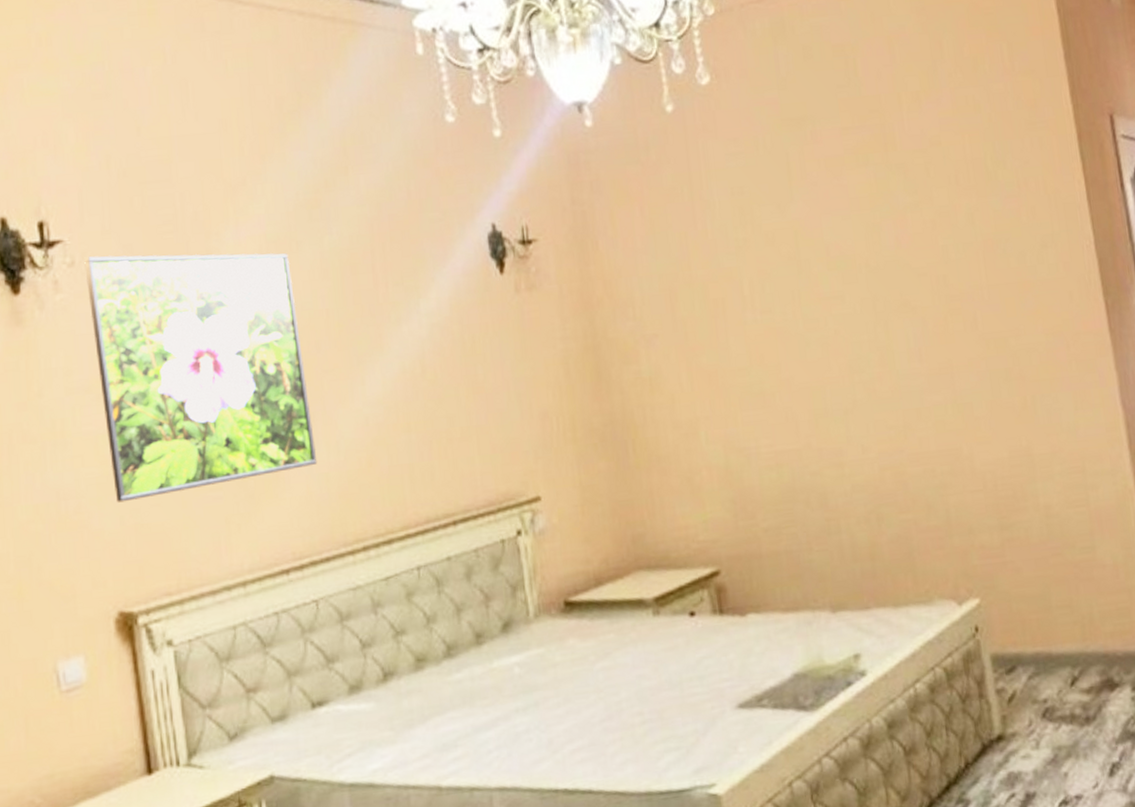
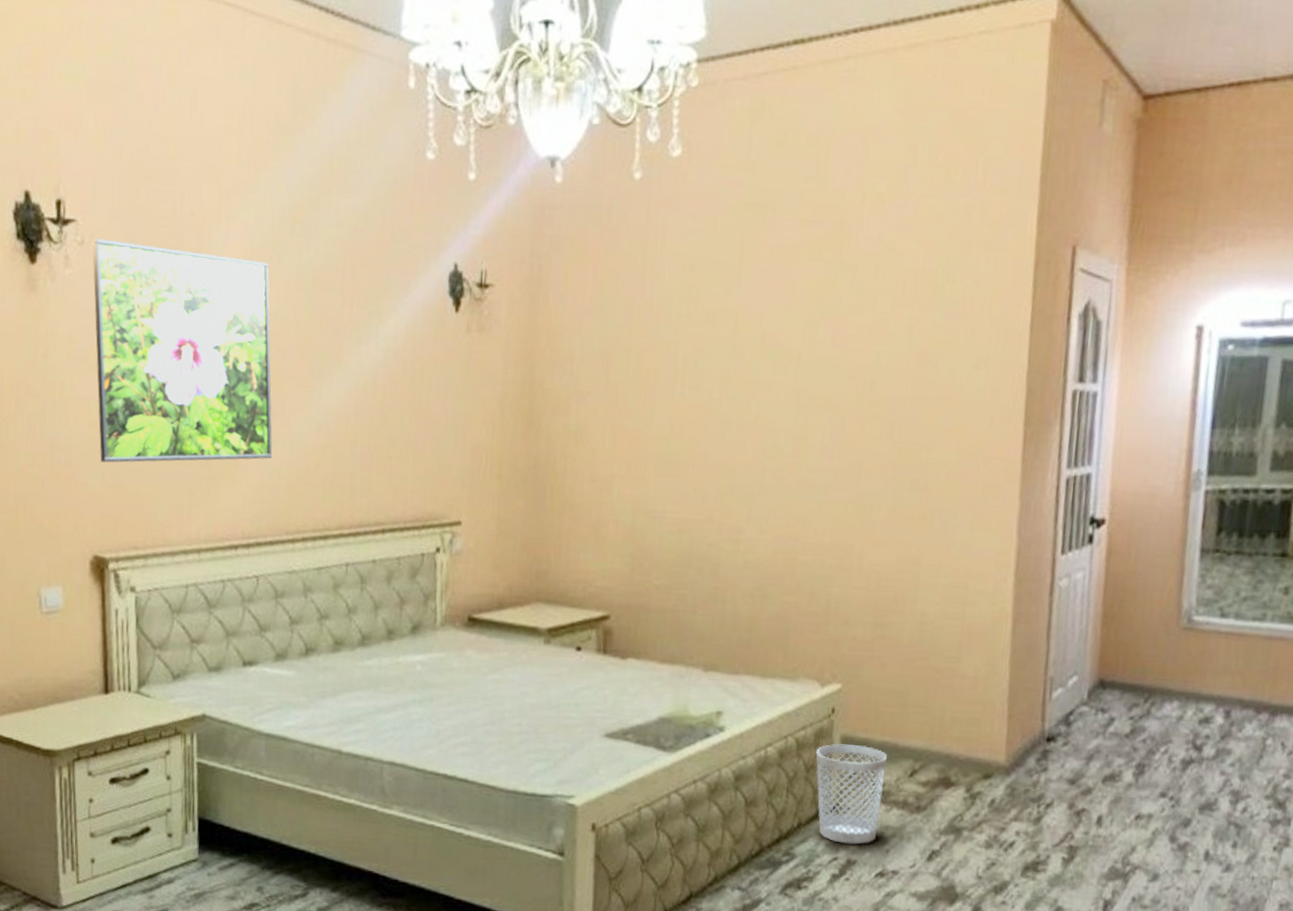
wastebasket: none [967,661,1051,776] -> present [815,744,887,845]

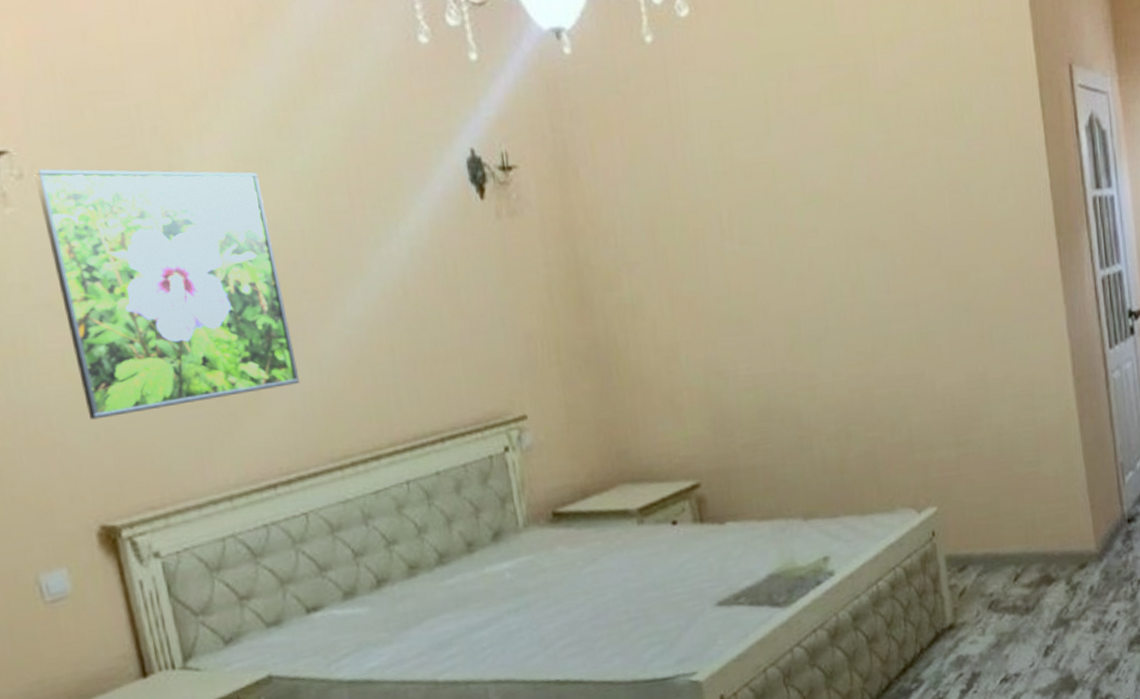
wastebasket: present [815,744,887,845] -> none [924,560,995,659]

